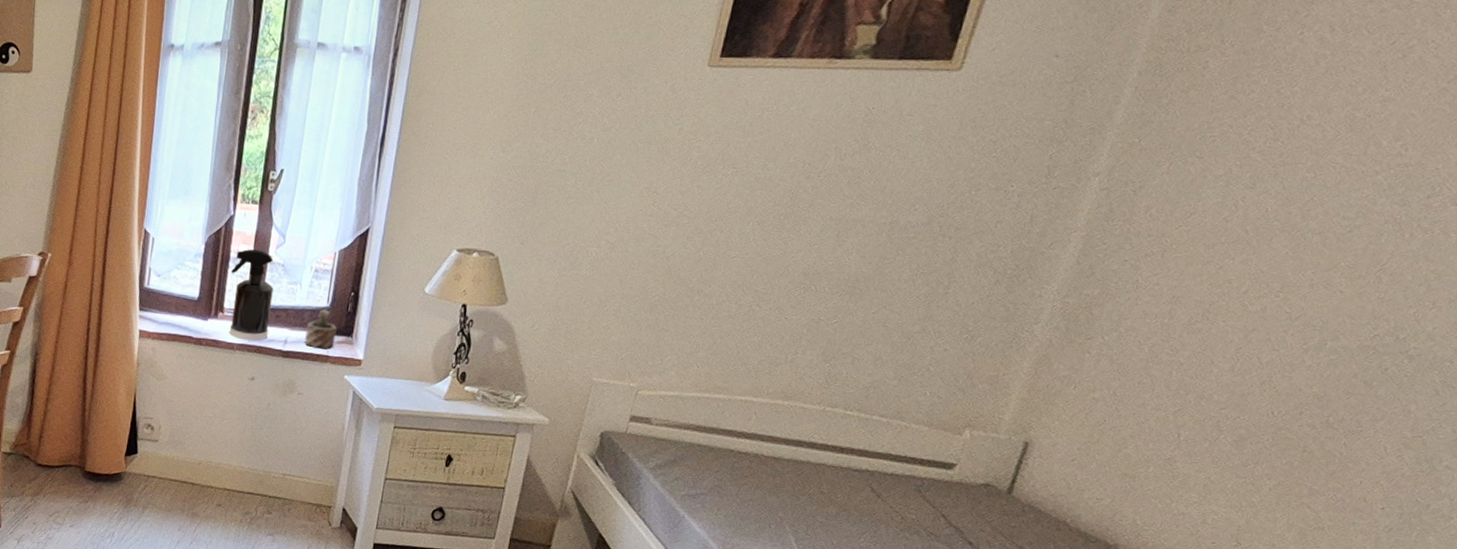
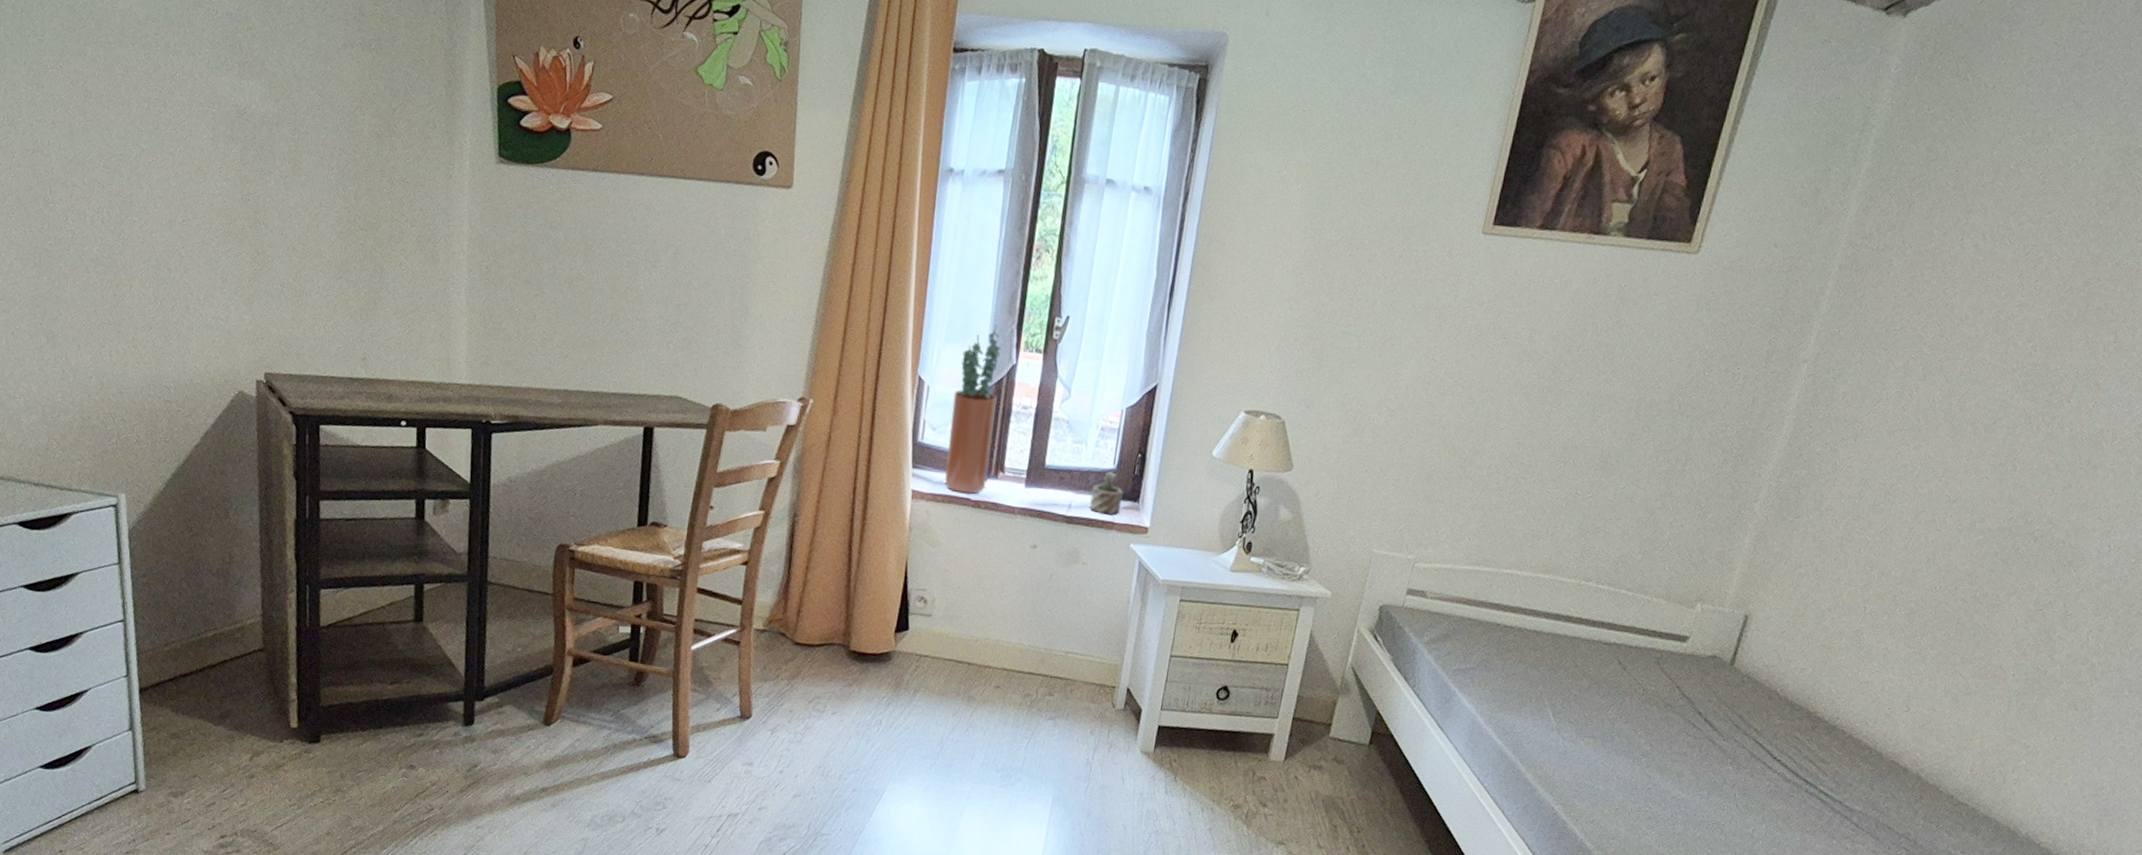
vase: none [169,180,220,332] -> present [944,324,1002,494]
spray bottle: present [229,249,274,342] -> none [1010,403,1058,505]

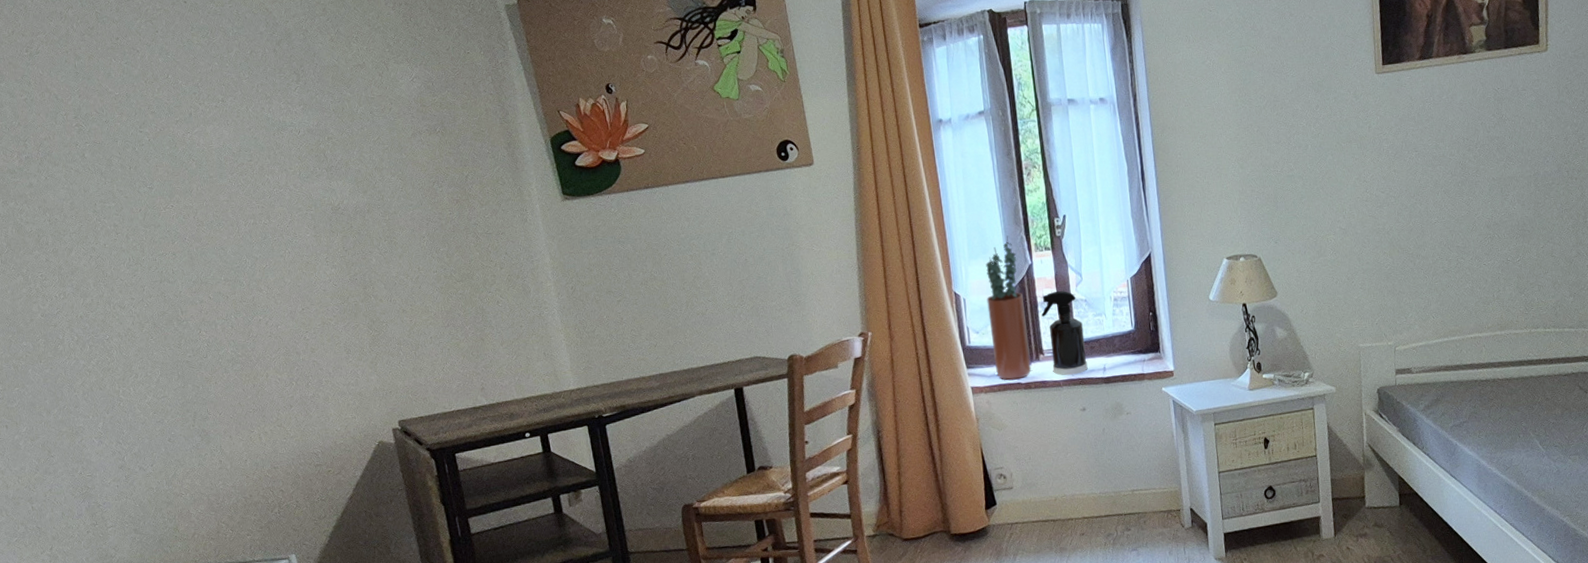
spray bottle: none [1010,403,1058,505] -> present [1041,291,1088,376]
succulent plant: present [1088,471,1123,515] -> none [1119,332,1147,369]

